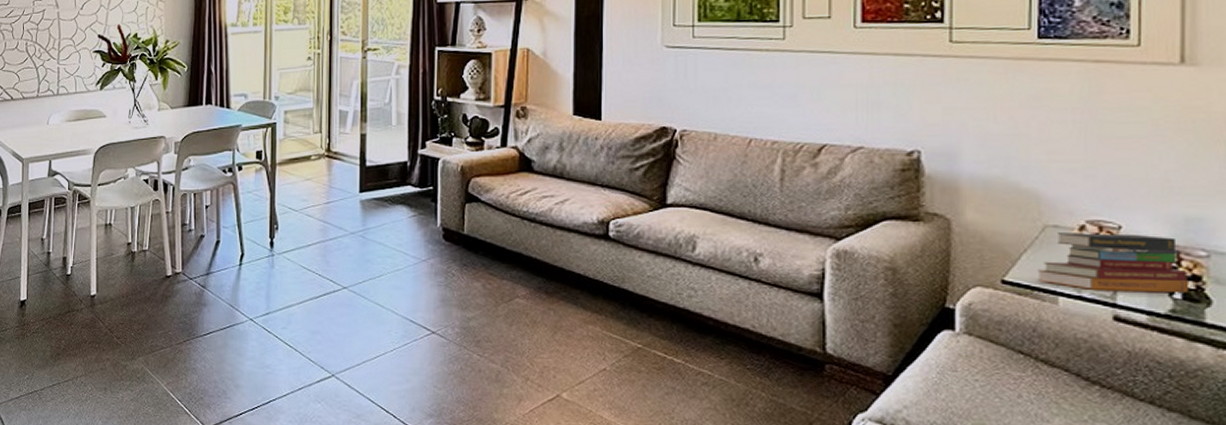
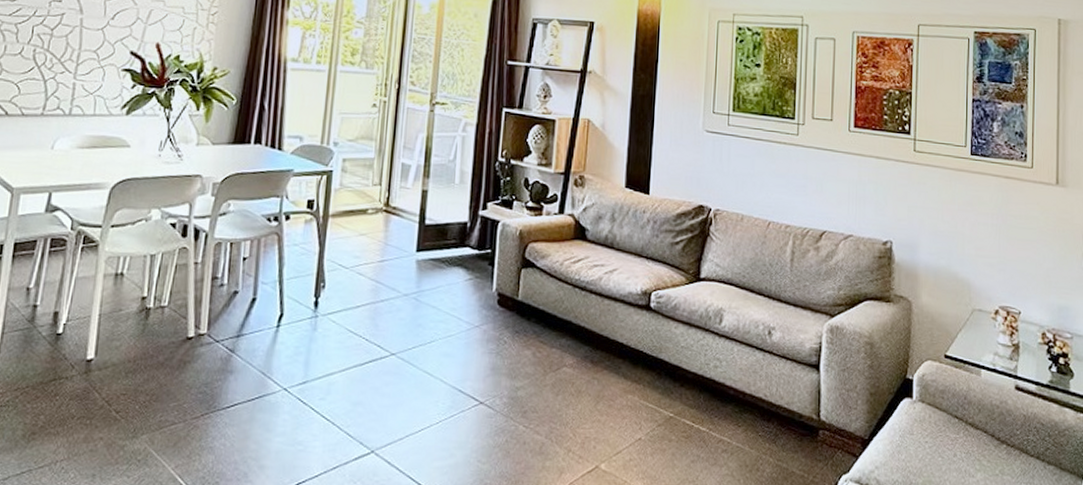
books: present [1036,233,1190,294] -> none [967,316,1061,368]

